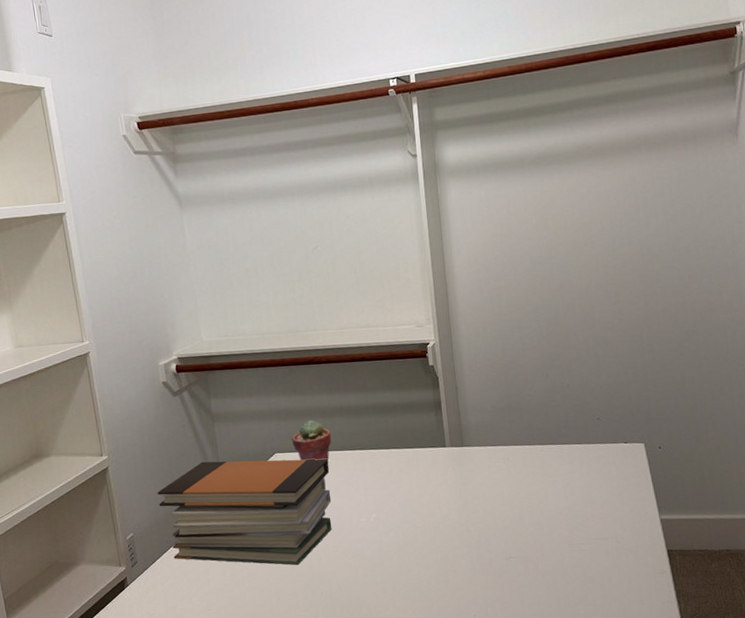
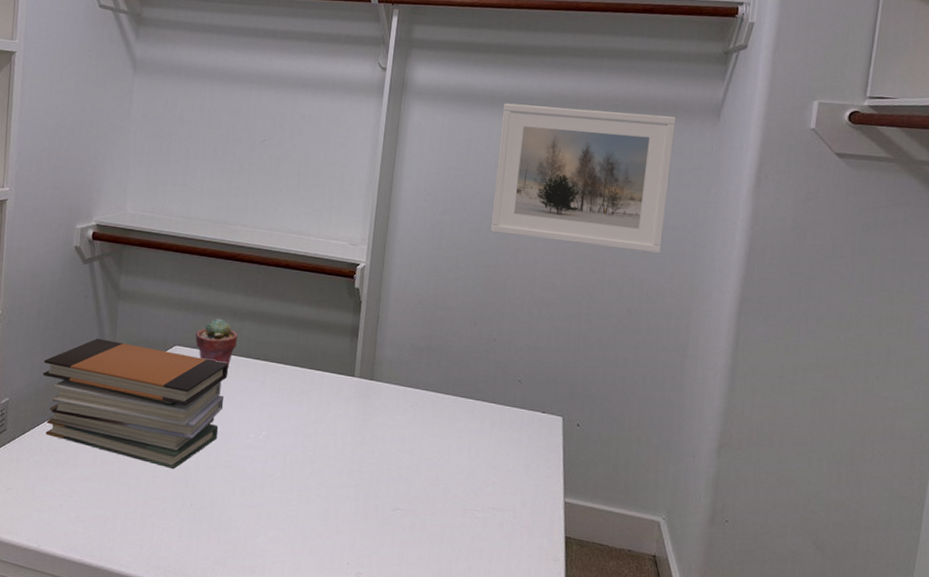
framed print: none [533,144,706,288] -> present [490,103,677,254]

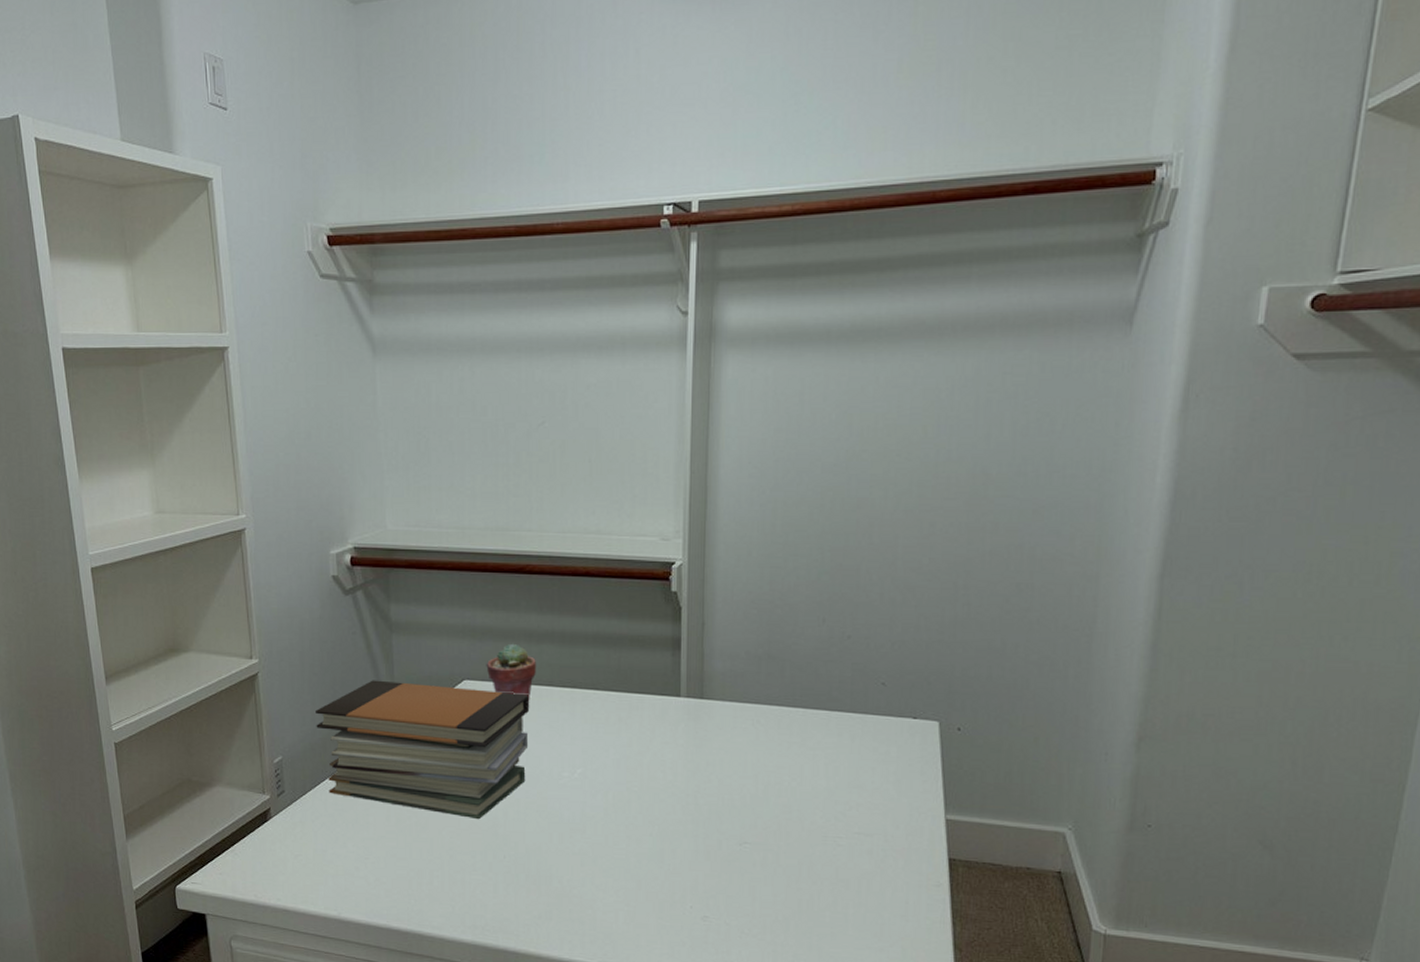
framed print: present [490,103,677,254] -> none [835,331,1074,511]

